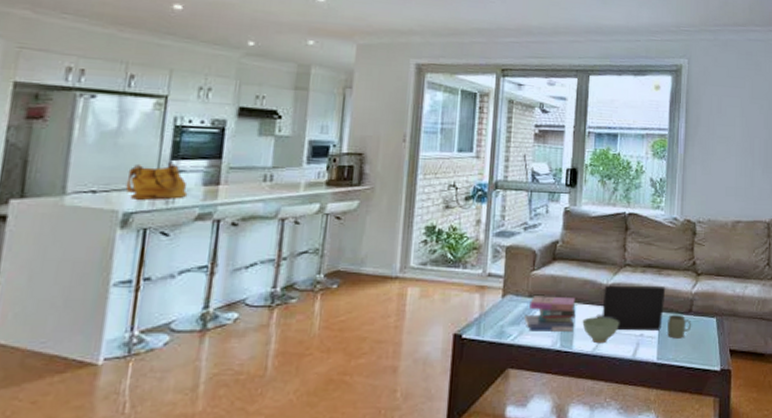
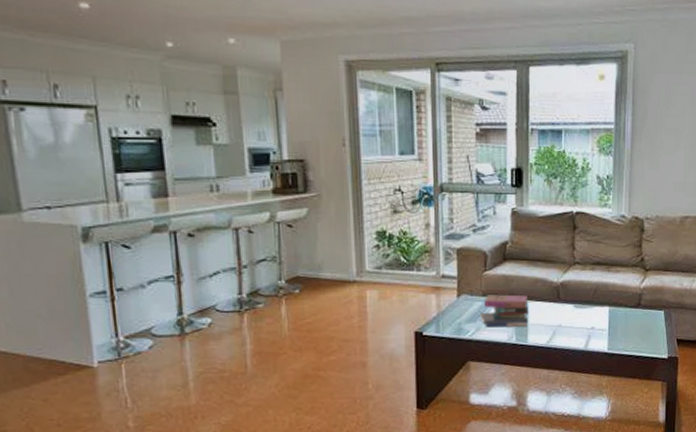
handbag: present [125,162,188,200] -> none [76,175,140,214]
bowl: present [582,317,619,344] -> none [535,312,571,337]
laptop: present [596,285,666,331] -> none [548,282,615,325]
mug: present [667,314,692,339] -> none [617,308,641,331]

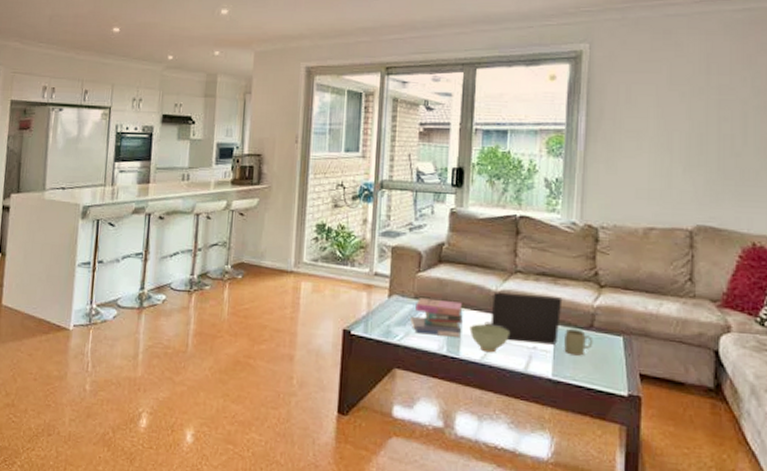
bowl: none [535,312,571,337] -> present [469,324,509,353]
laptop: none [548,282,615,325] -> present [484,291,563,345]
mug: none [617,308,641,331] -> present [564,328,593,356]

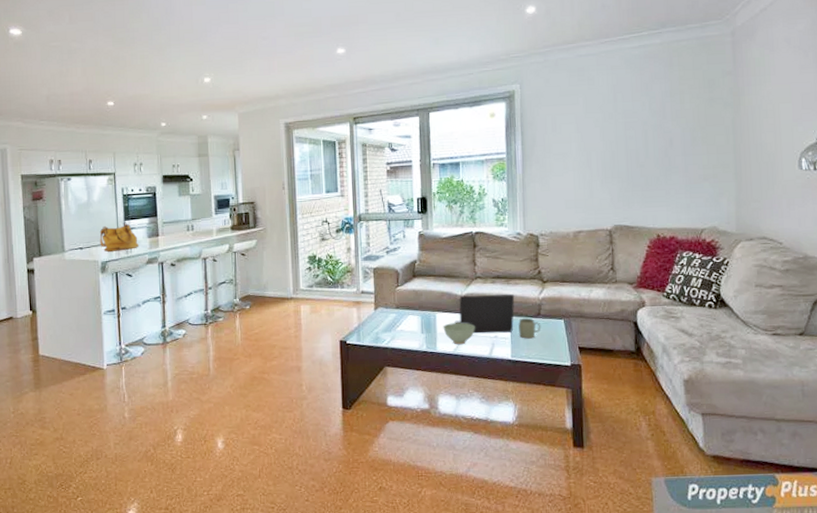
handbag: none [84,163,127,196] -> present [99,222,139,252]
books: present [410,298,463,337] -> none [394,307,437,337]

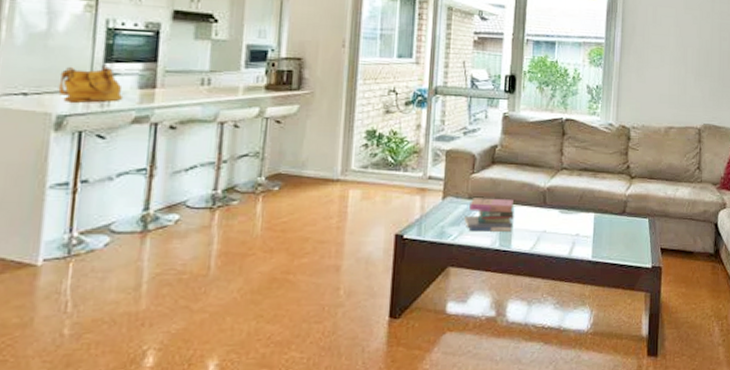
books: none [394,307,437,337] -> present [464,198,514,232]
bowl: present [443,322,475,345] -> none [520,218,556,243]
laptop: present [454,294,515,333] -> none [534,187,601,231]
mug: present [518,317,541,339] -> none [602,215,625,238]

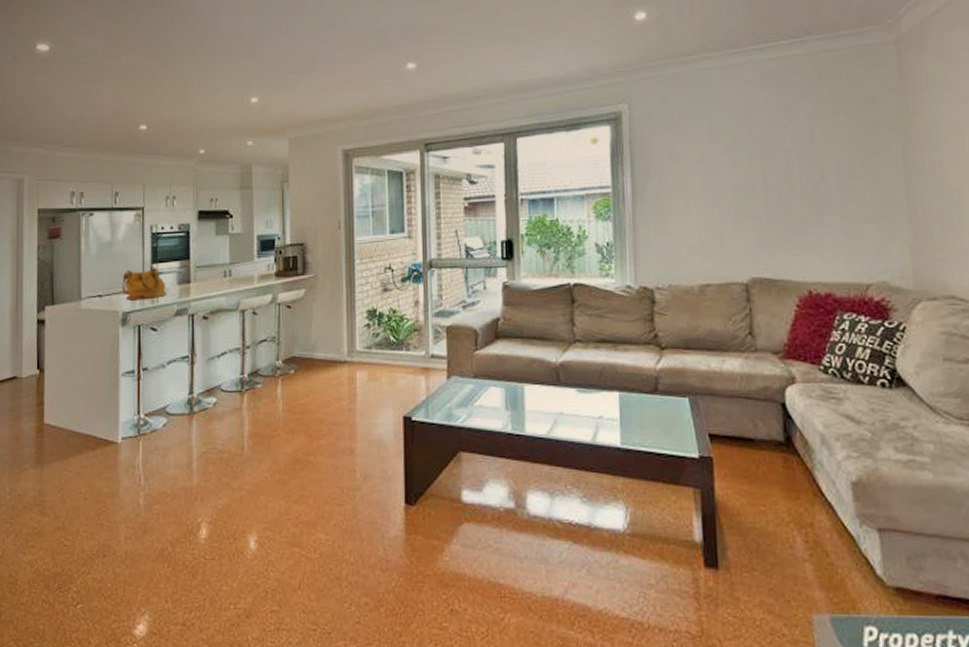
books: present [464,198,514,232] -> none [472,376,525,414]

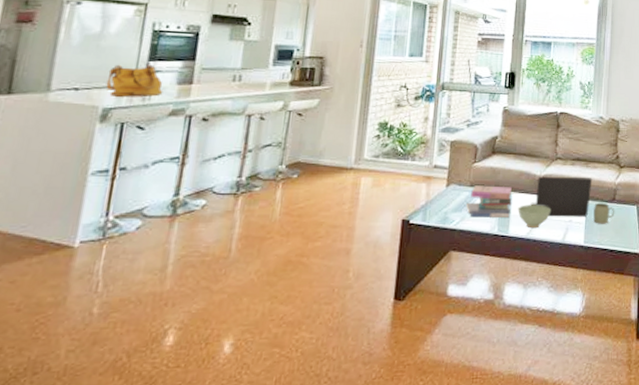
books: none [472,376,525,414] -> present [466,185,512,218]
bowl: none [533,398,574,427] -> present [518,205,550,229]
laptop: none [547,363,625,413] -> present [530,176,593,217]
mug: none [629,393,660,421] -> present [593,202,615,224]

